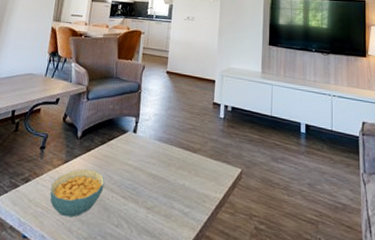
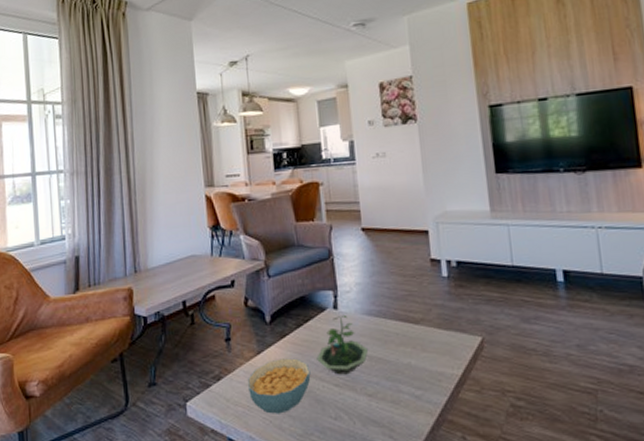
terrarium: none [112,138,155,189] -> present [317,314,369,375]

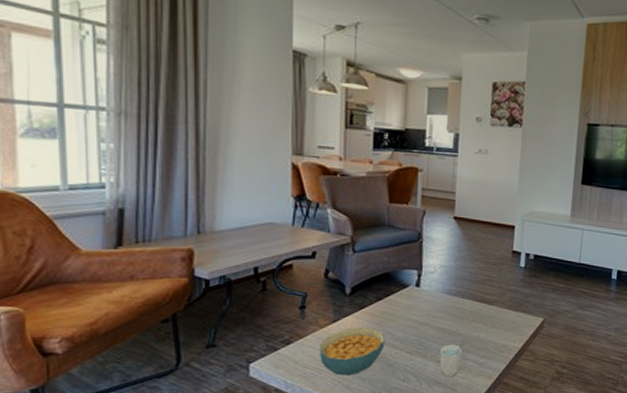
terrarium: present [317,314,369,375] -> none [393,292,444,344]
cup: none [370,367,395,415] -> present [440,339,465,378]

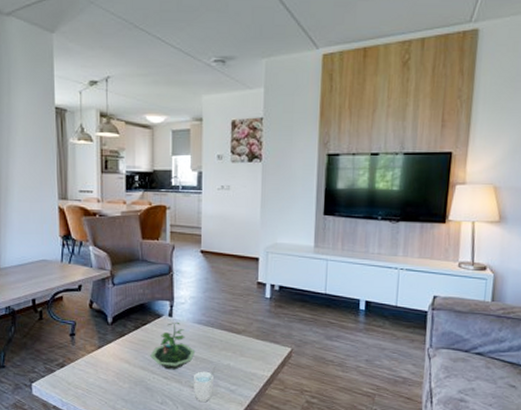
cereal bowl: present [320,327,385,376] -> none [89,353,144,397]
terrarium: none [393,292,444,344] -> present [150,321,196,370]

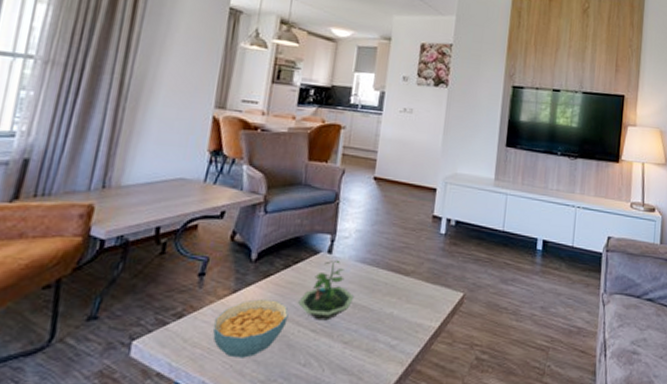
cereal bowl: none [89,353,144,397] -> present [212,299,289,358]
cup: present [194,366,216,403] -> none [346,316,377,363]

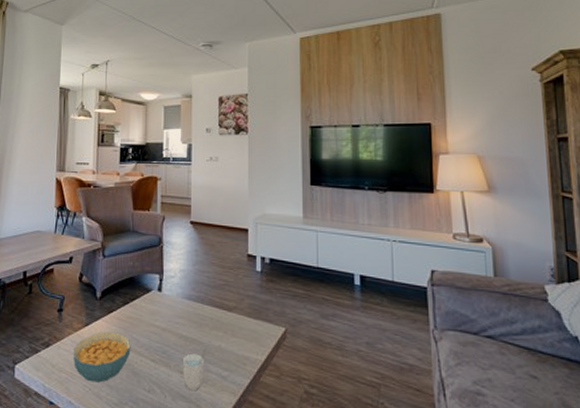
terrarium: present [298,259,355,321] -> none [138,297,185,352]
cup: none [346,316,377,363] -> present [183,348,207,391]

